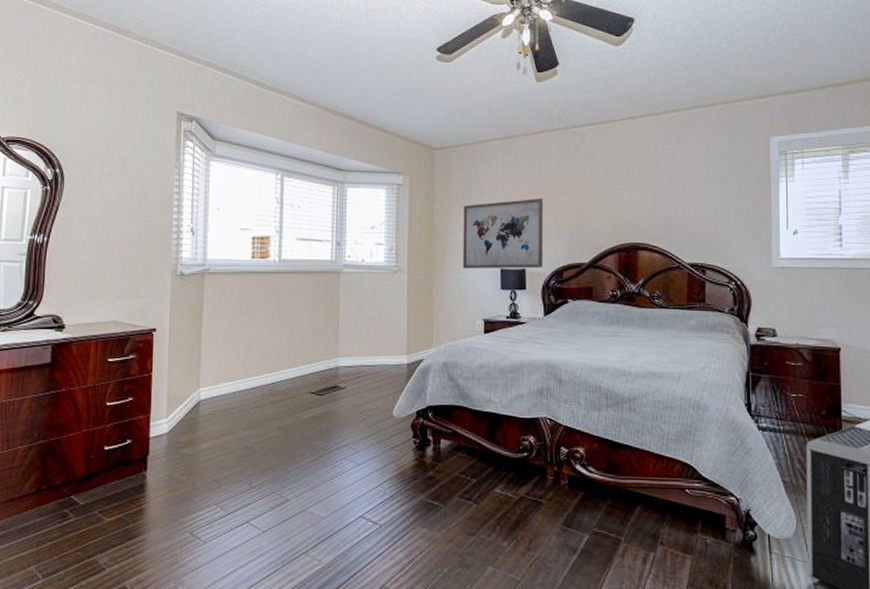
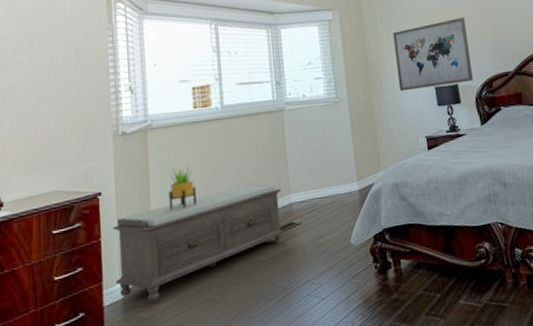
bench: none [162,341,330,440] -> present [112,184,285,302]
potted plant: none [219,315,246,356] -> present [169,166,197,210]

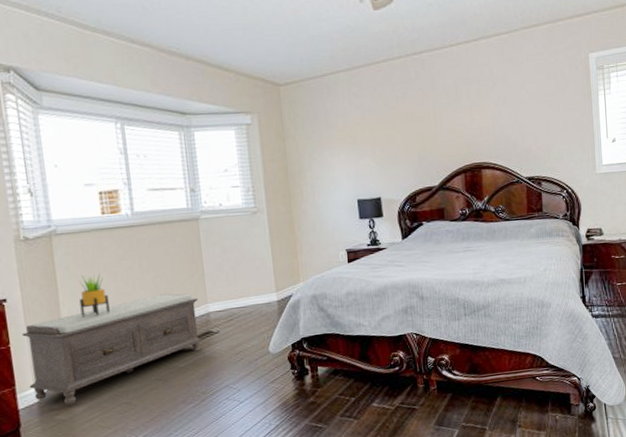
wall art: present [392,16,474,92] -> none [315,126,397,203]

